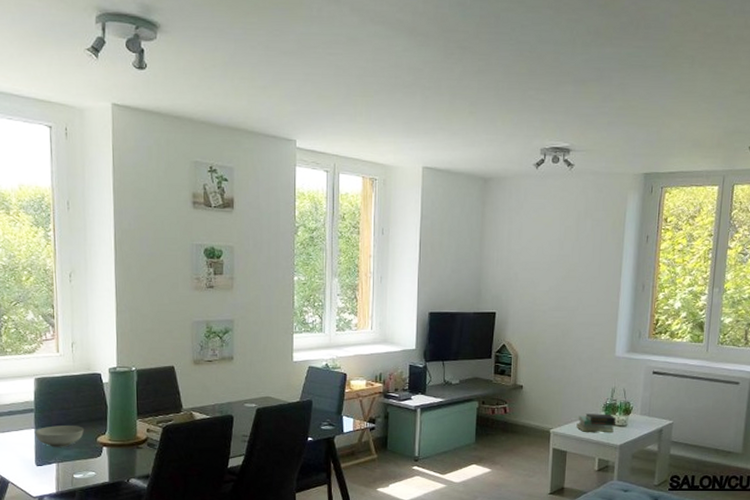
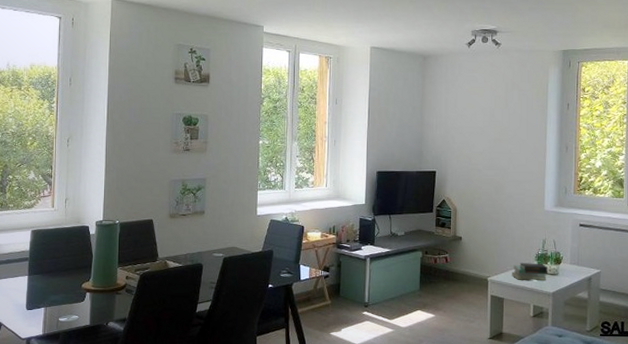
bowl: present [34,425,85,447] -> none [27,273,72,293]

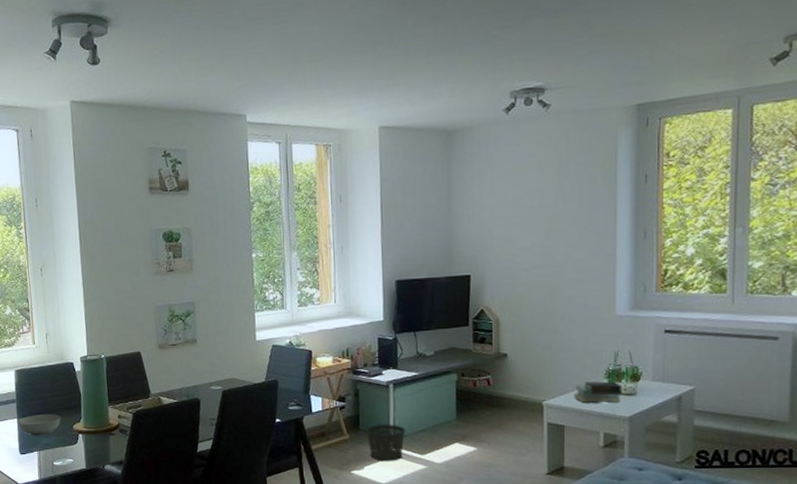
bowl: none [27,273,72,293] -> present [17,414,62,436]
basket: none [344,292,378,325] -> present [365,424,406,461]

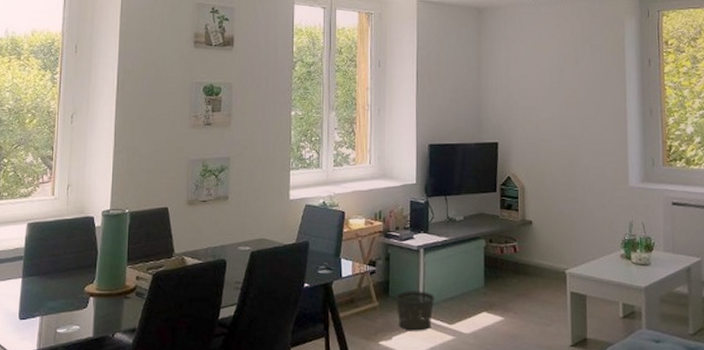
bowl: present [17,414,62,436] -> none [21,274,73,298]
books: present [574,381,623,403] -> none [594,251,638,272]

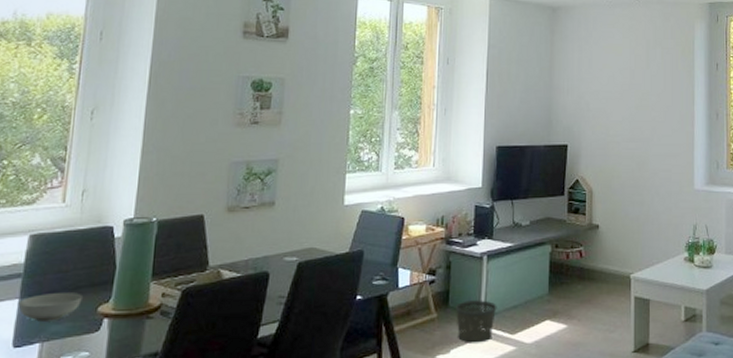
bowl: none [21,274,73,298] -> present [18,293,84,322]

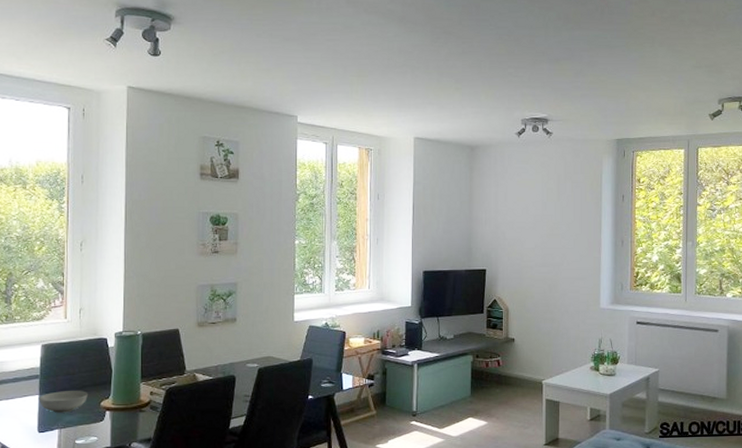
basket: present [455,300,497,343] -> none [391,400,427,435]

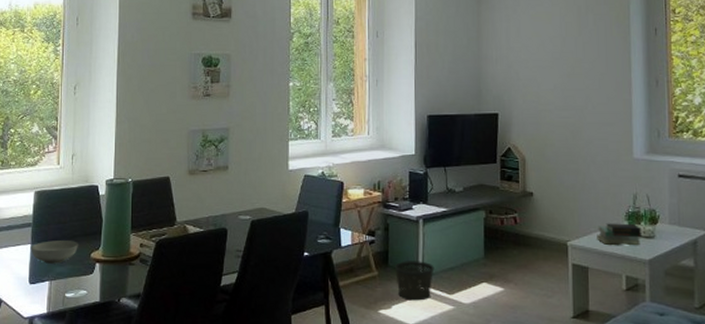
basket: none [391,400,427,435] -> present [394,261,435,301]
books: none [567,364,605,382] -> present [597,223,642,245]

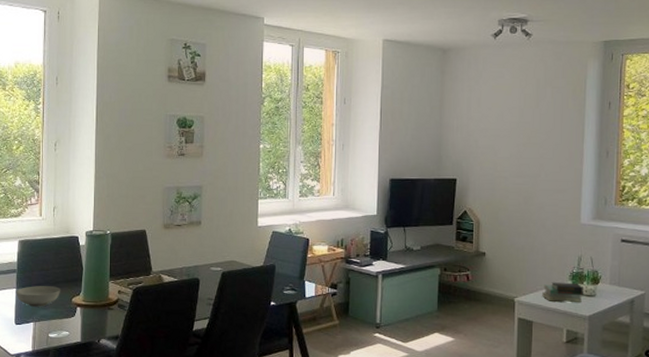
basket: present [394,261,435,301] -> none [354,312,391,348]

